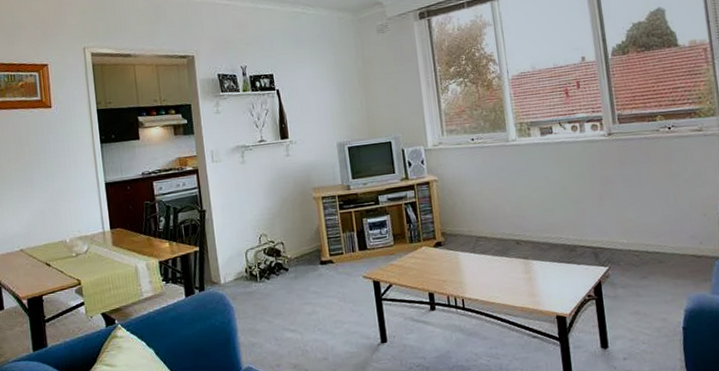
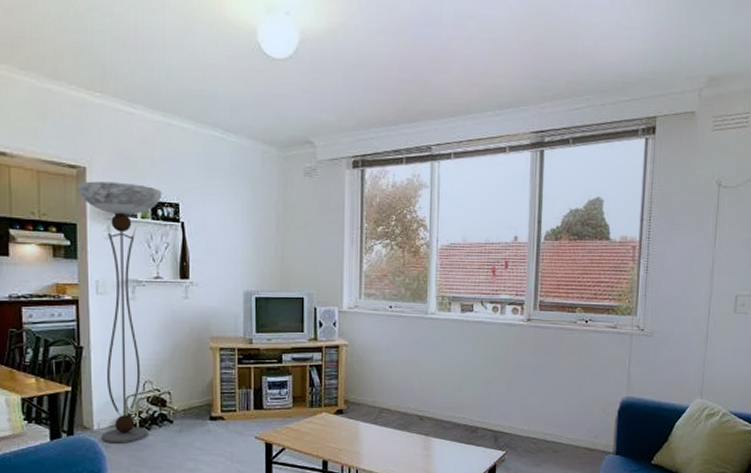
floor lamp: none [188,63,268,295] -> present [76,181,162,443]

